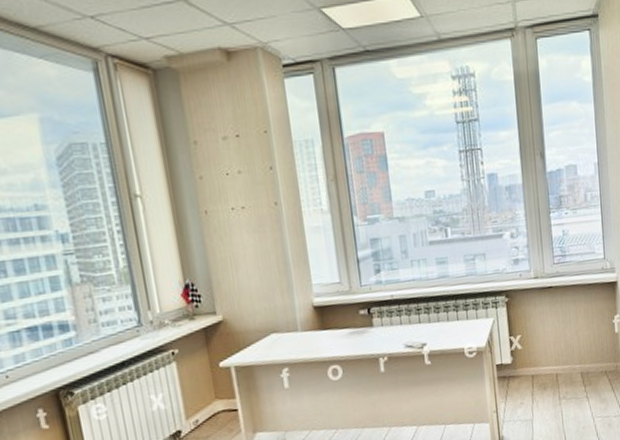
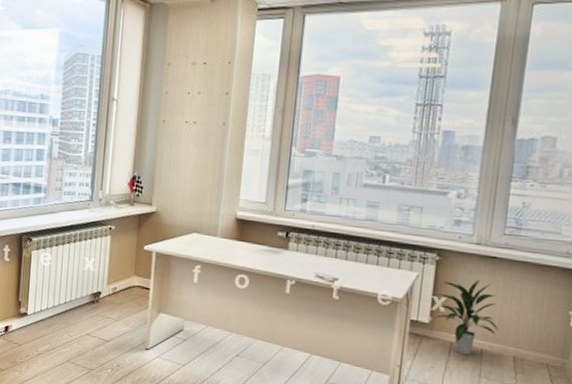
indoor plant: none [512,310,566,384] -> present [435,279,498,356]

